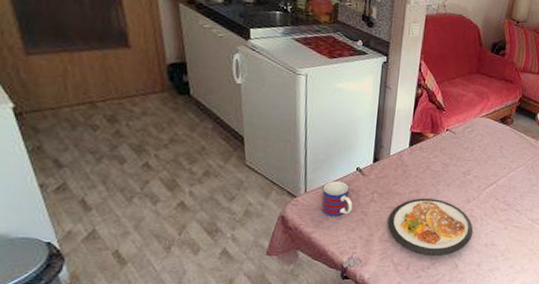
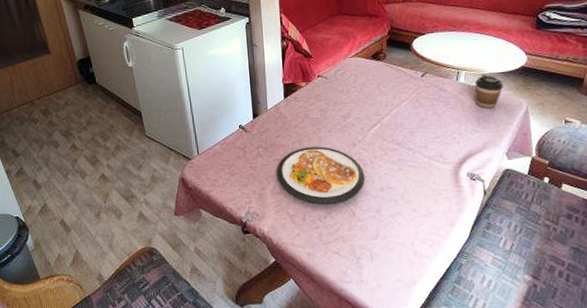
mug: present [321,180,353,217] -> none [212,140,242,175]

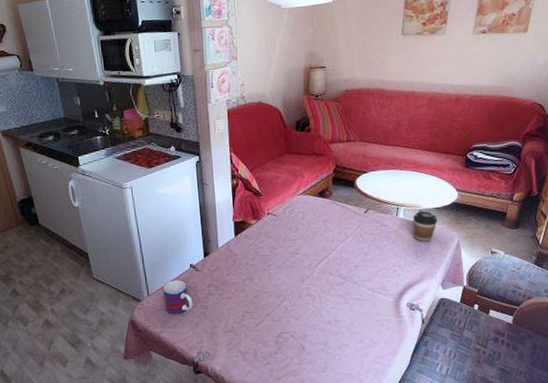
mug: none [212,140,242,175] -> present [163,279,193,315]
dish: present [276,146,365,205] -> none [227,283,314,341]

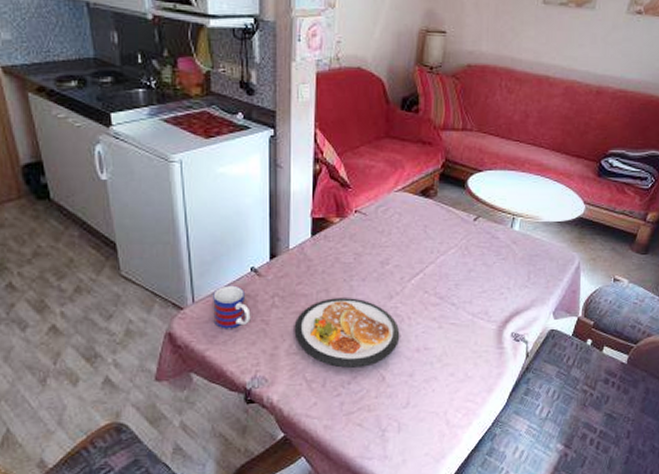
dish: none [227,283,314,341] -> present [294,298,400,368]
coffee cup: present [412,209,438,242] -> none [528,222,558,261]

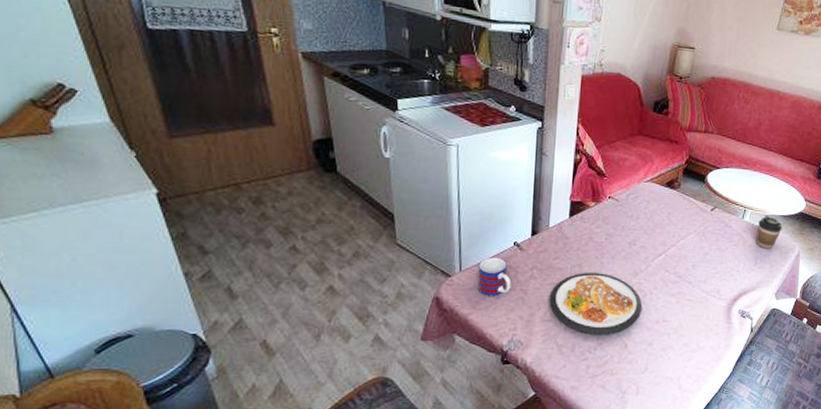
coffee cup: none [528,222,558,261] -> present [756,214,782,249]

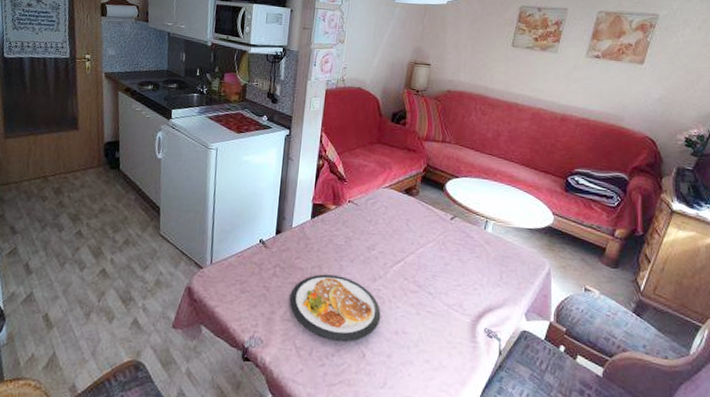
mug: present [477,257,512,296] -> none [225,252,256,291]
coffee cup: present [756,214,782,249] -> none [500,226,529,264]

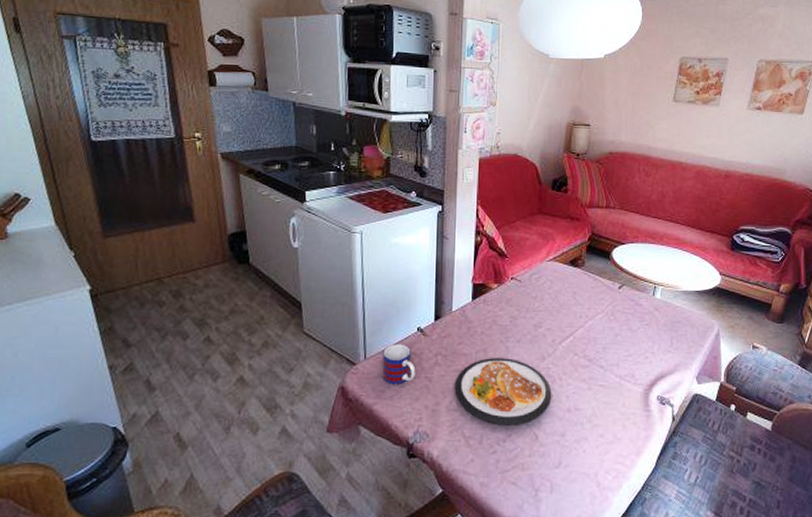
mug: none [225,252,256,291] -> present [382,344,416,385]

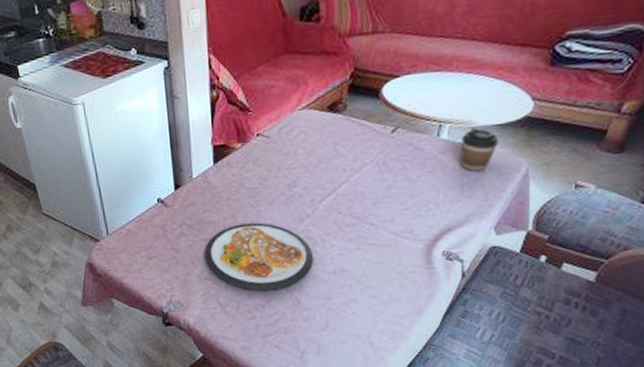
mug: present [382,344,416,385] -> none [124,216,162,258]
coffee cup: none [670,291,698,328] -> present [460,126,499,172]

